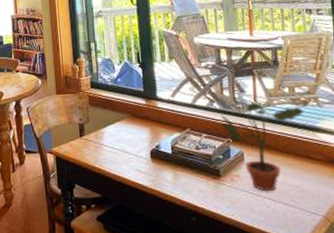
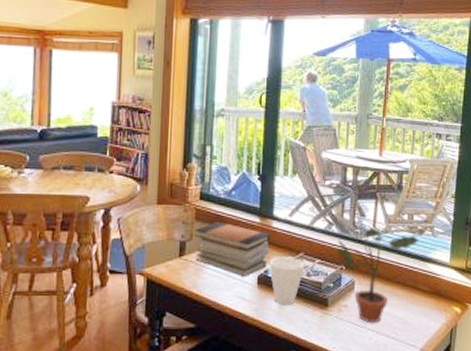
book stack: none [90,105,158,152] -> present [194,221,270,276]
cup: none [159,133,193,176] -> present [269,257,304,305]

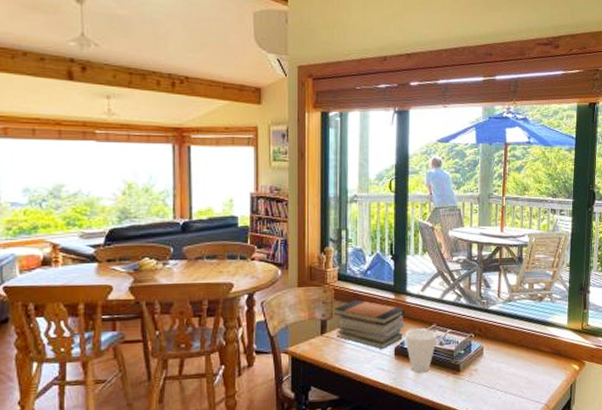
potted plant: present [336,220,419,323] -> none [465,292,540,384]

